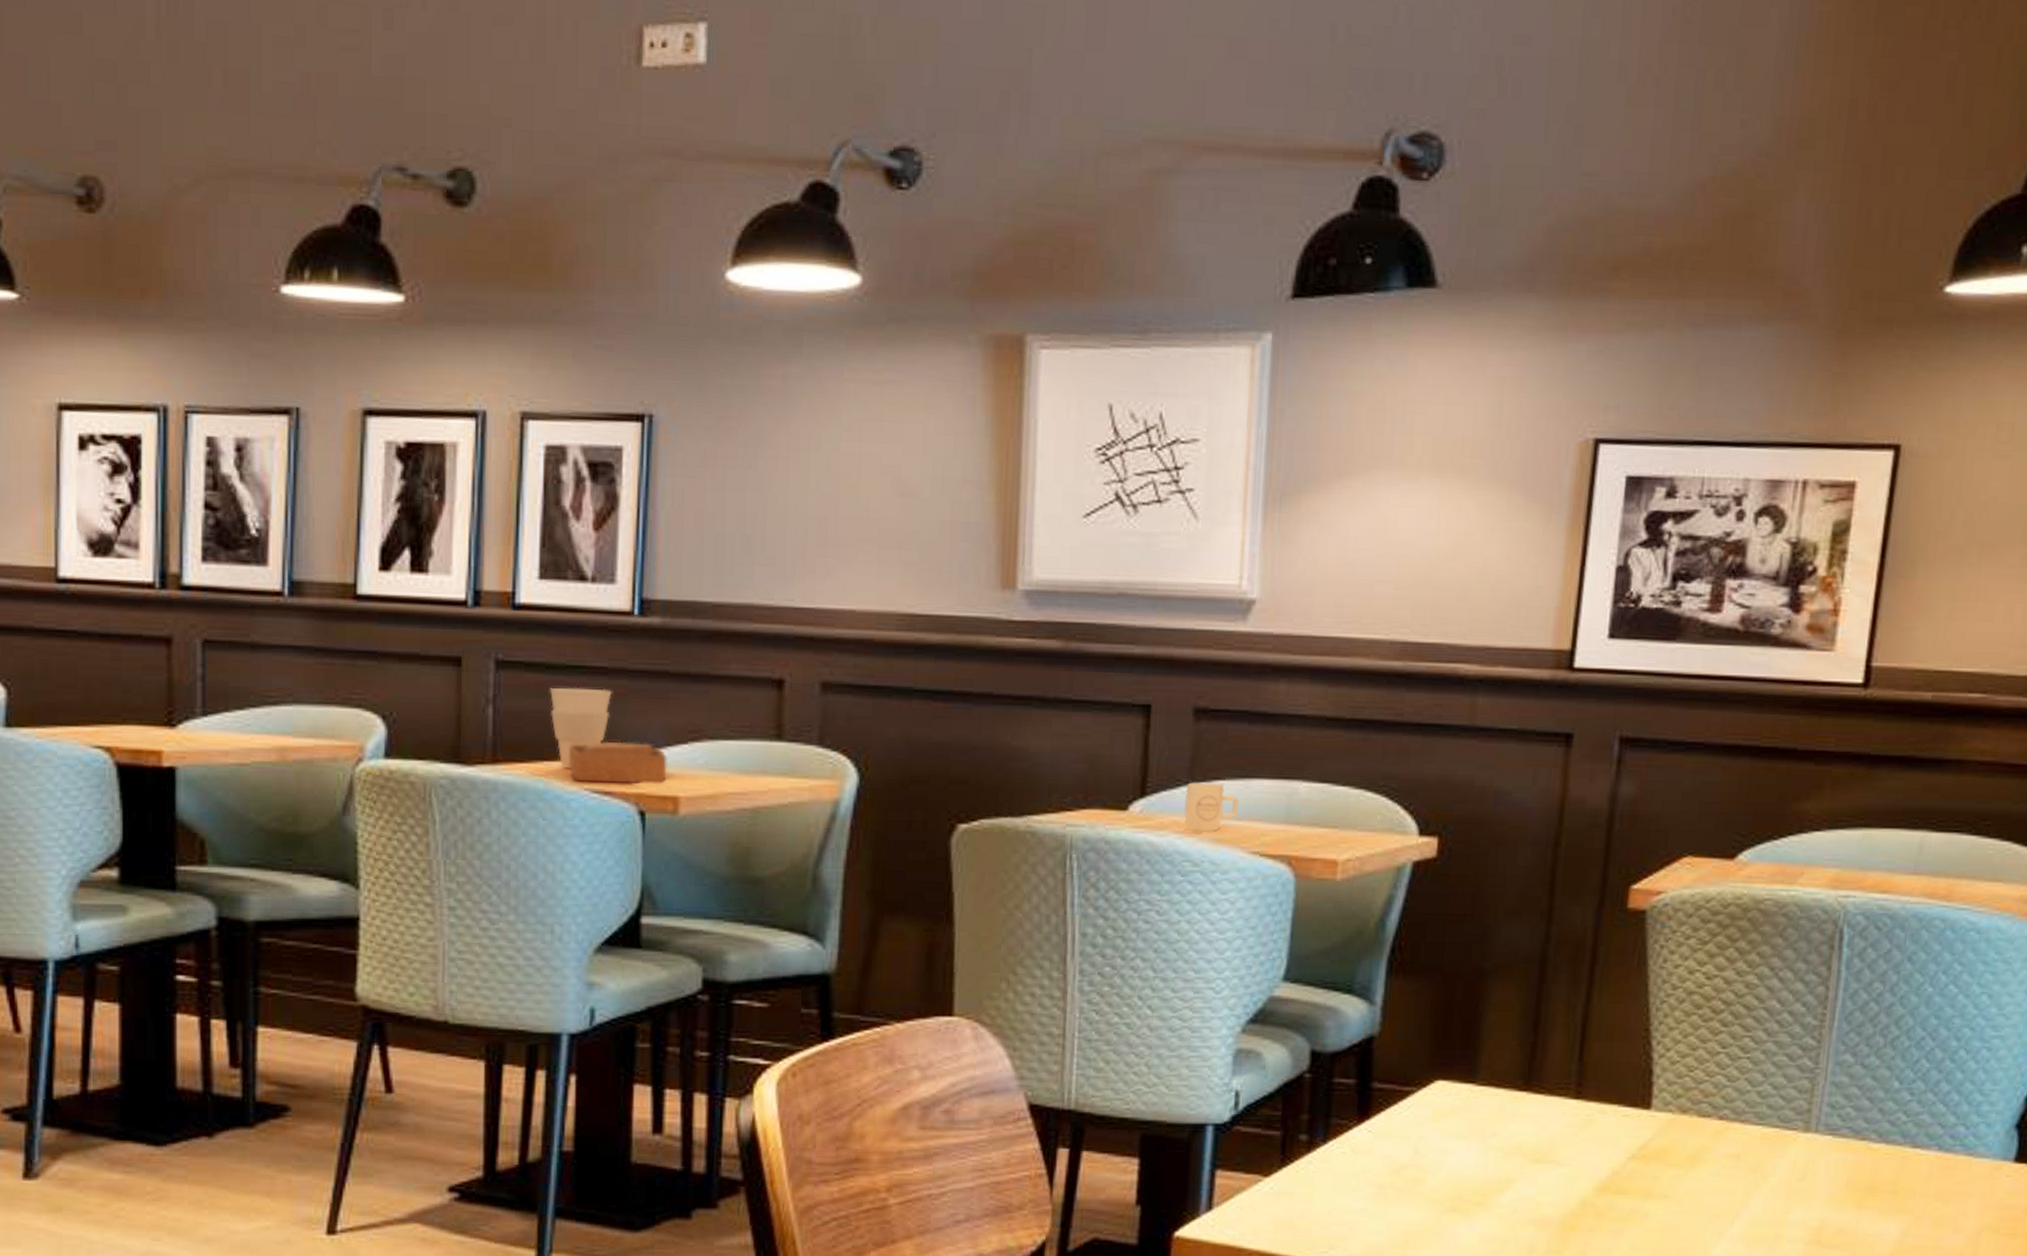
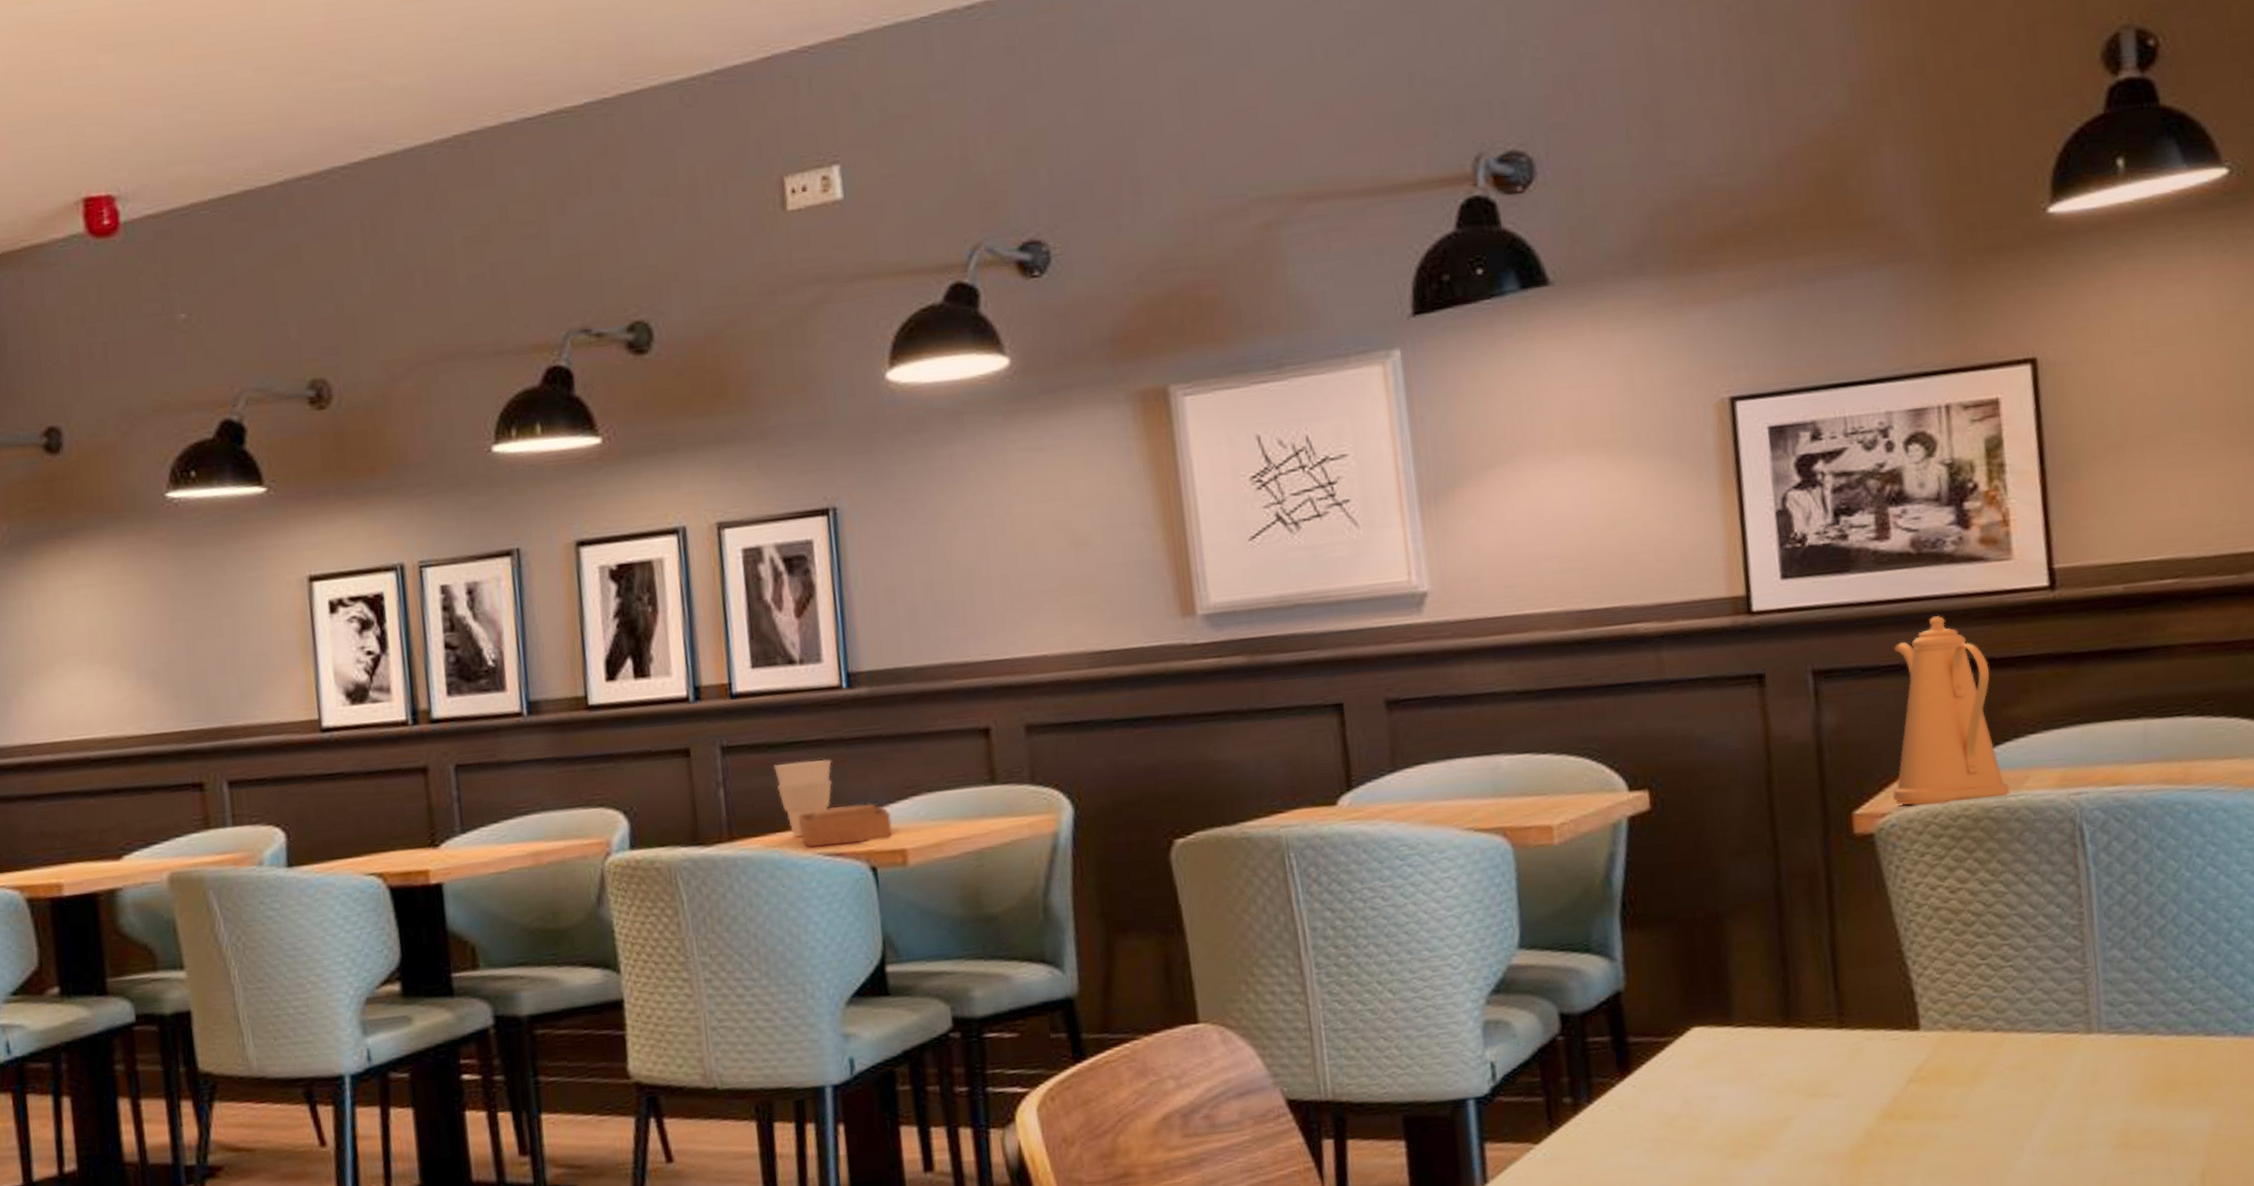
mug: present [1183,782,1239,833] -> none [1390,767,1445,817]
coffee pot: none [1671,699,1789,893] -> present [1892,616,2010,806]

